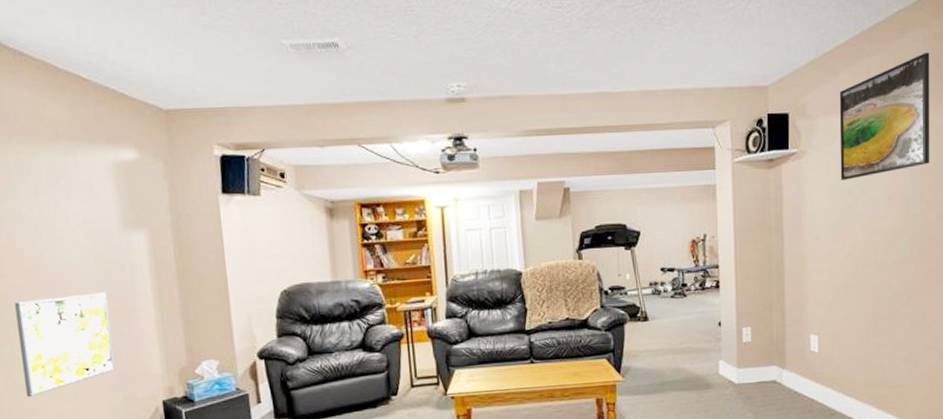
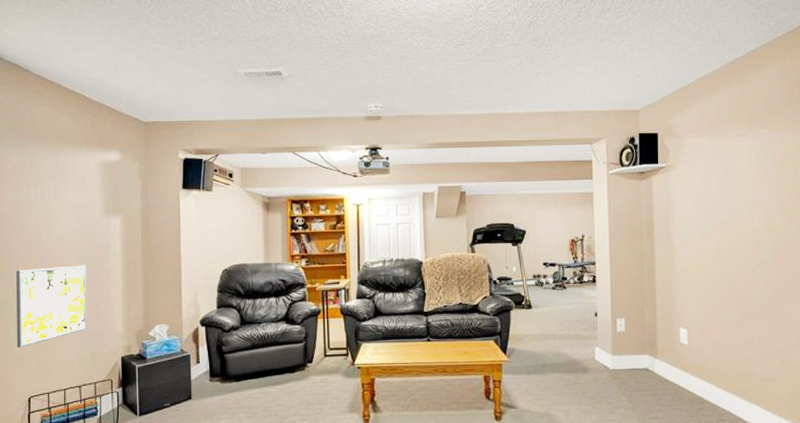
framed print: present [839,53,930,181] -> none [703,84,789,192]

